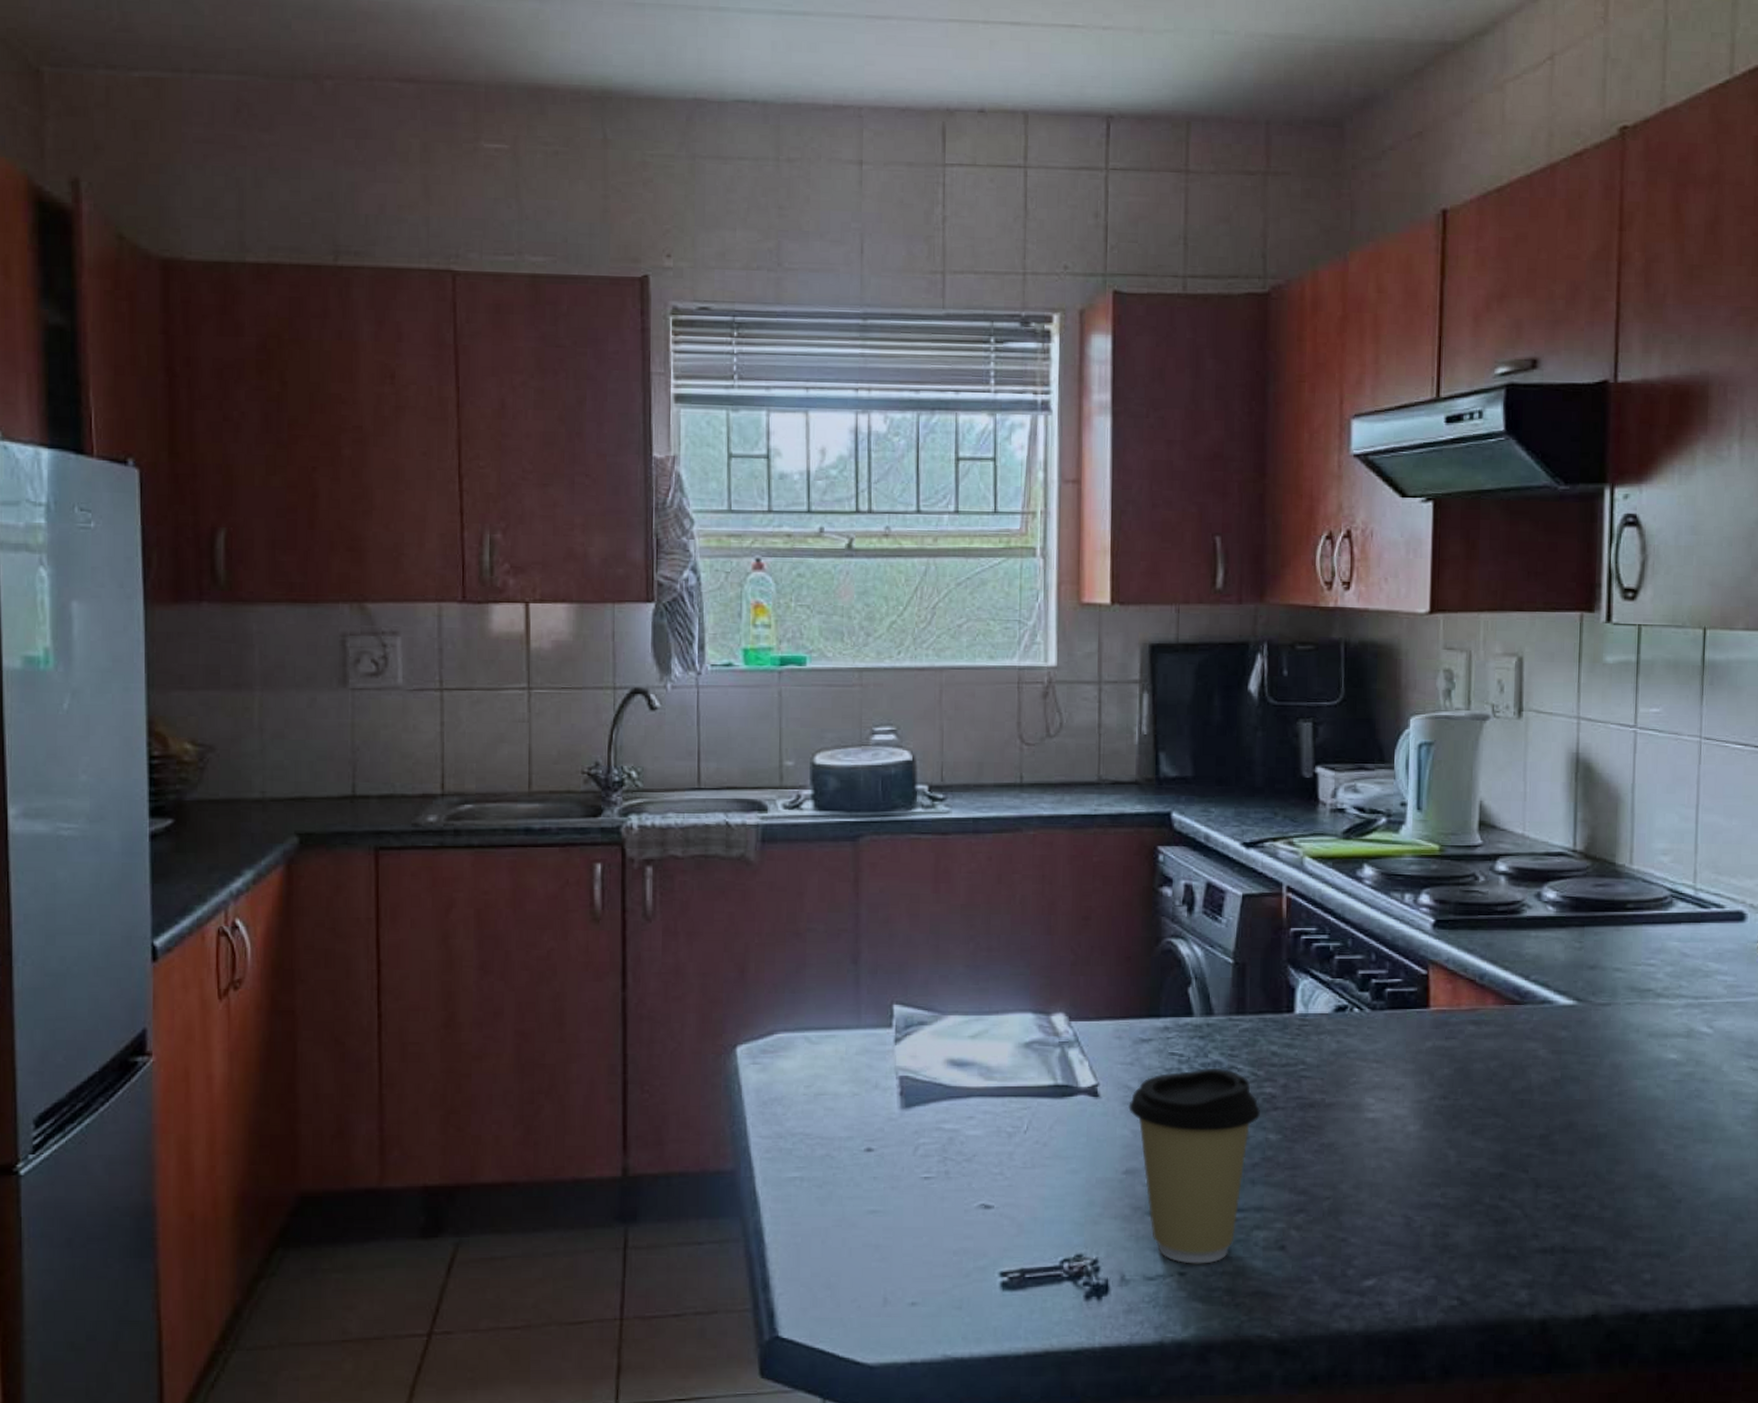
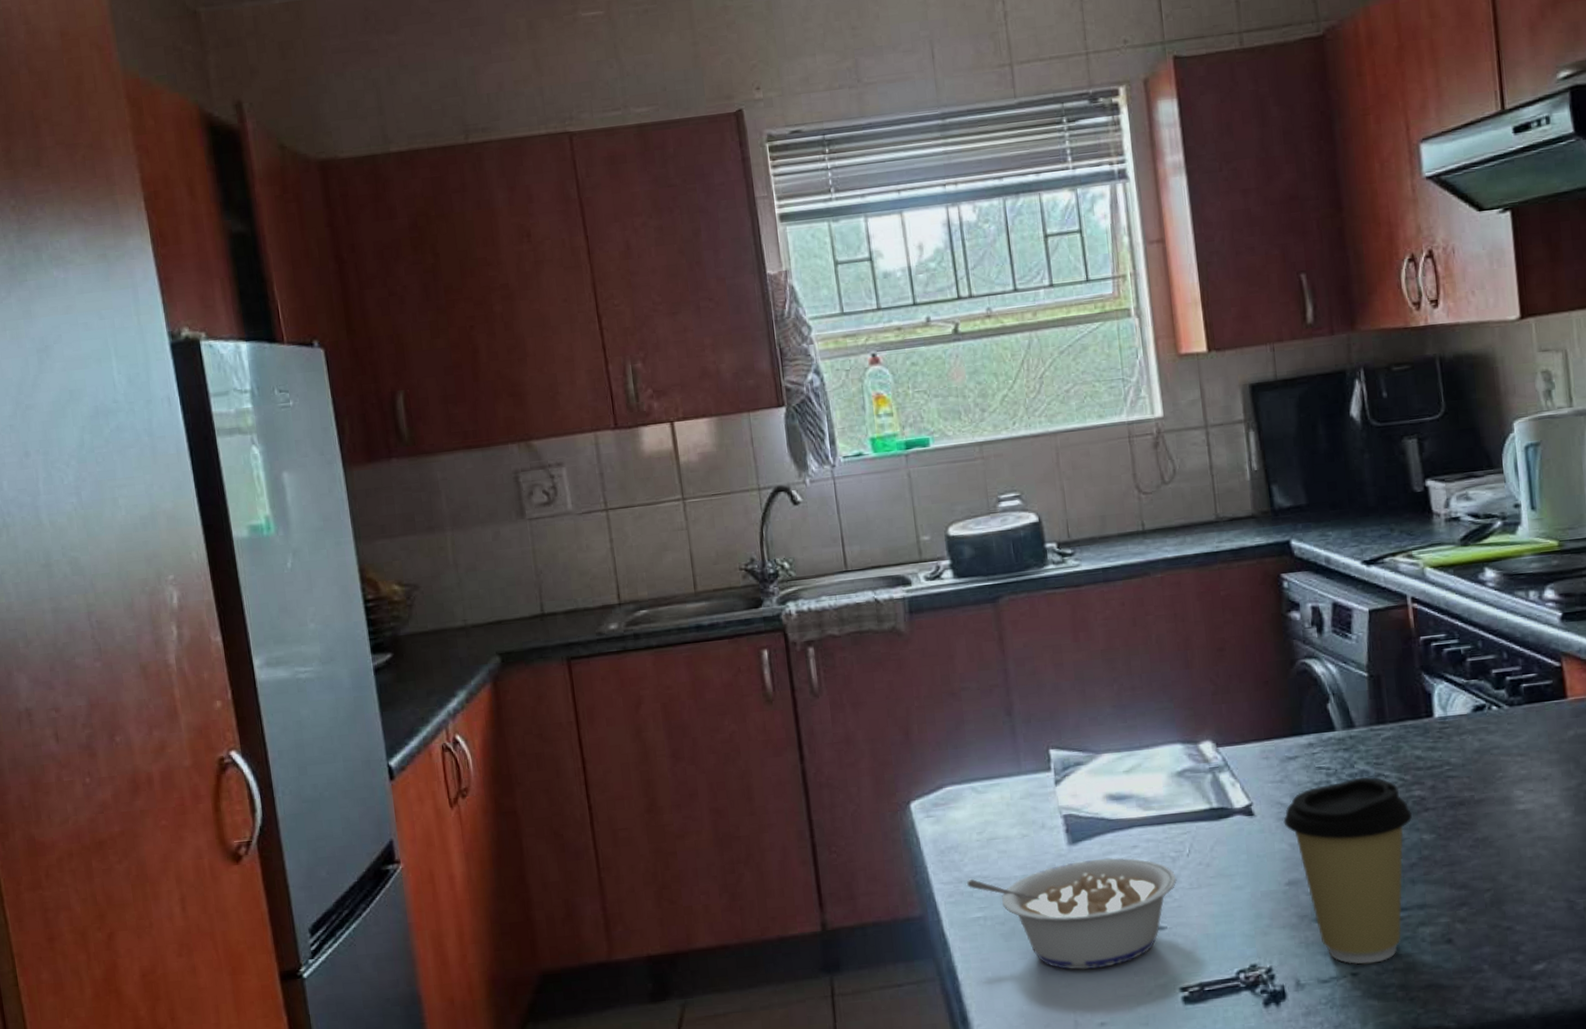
legume: none [786,1126,1011,1243] -> present [966,857,1177,970]

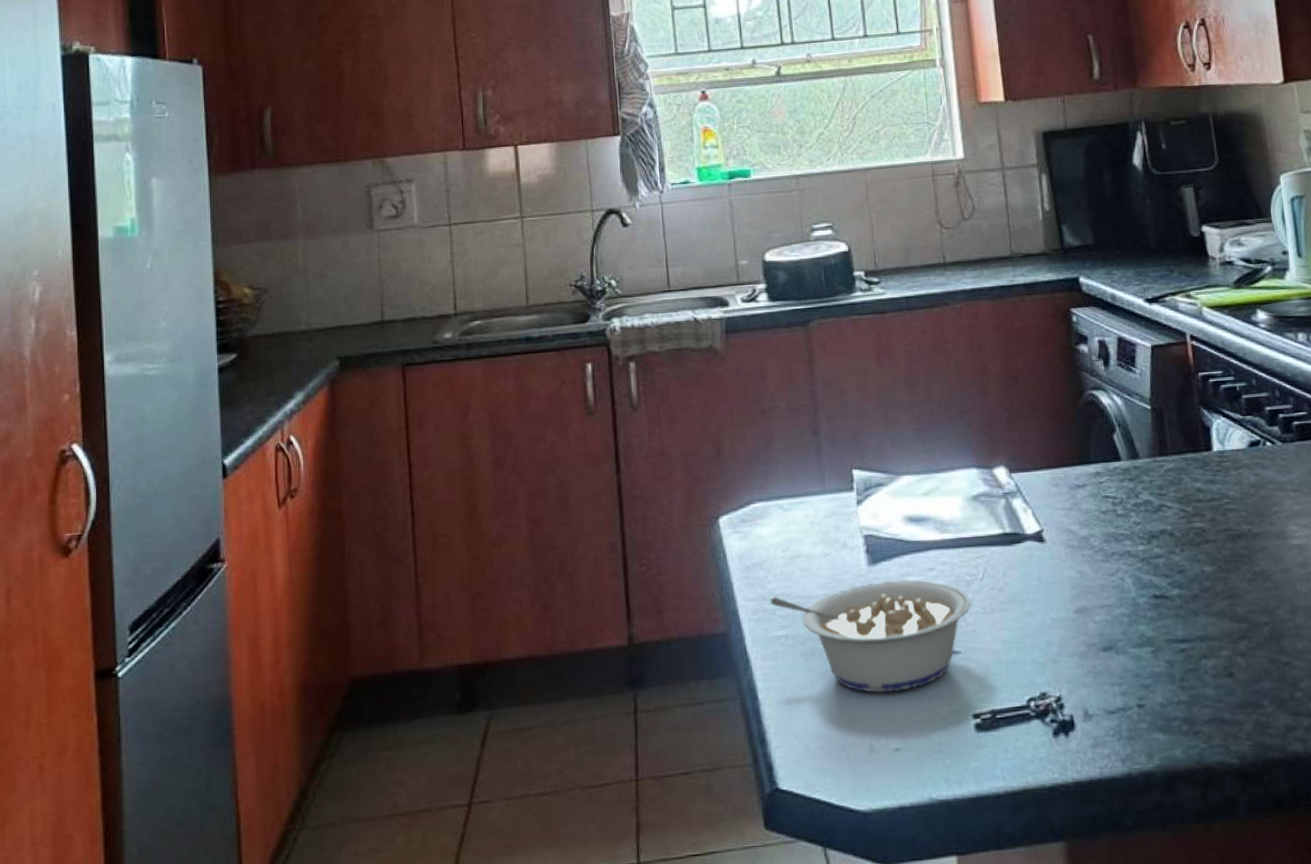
coffee cup: present [1283,776,1412,964] -> none [1072,506,1194,696]

